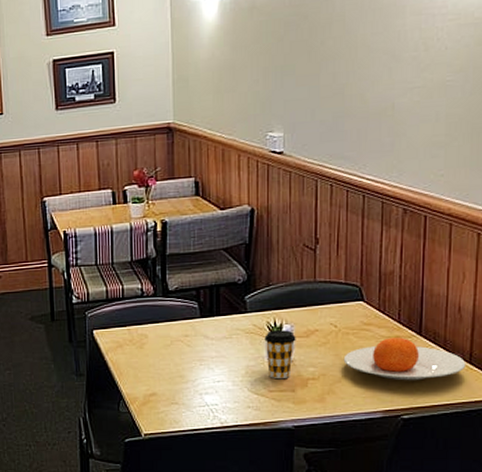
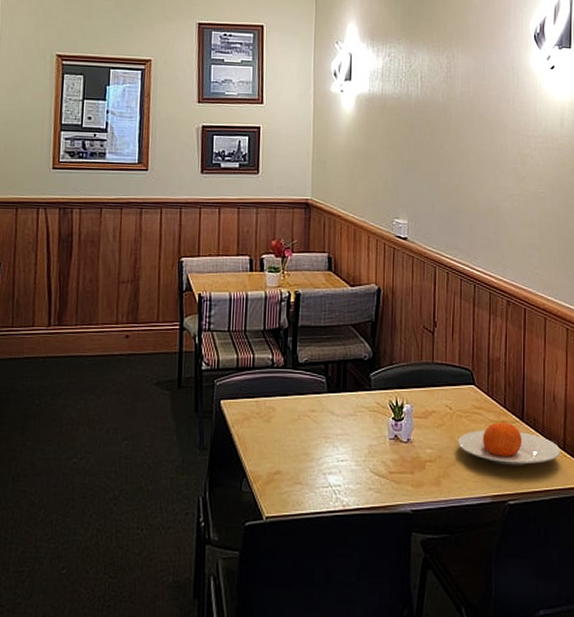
coffee cup: present [264,330,296,380] -> none [387,410,416,461]

